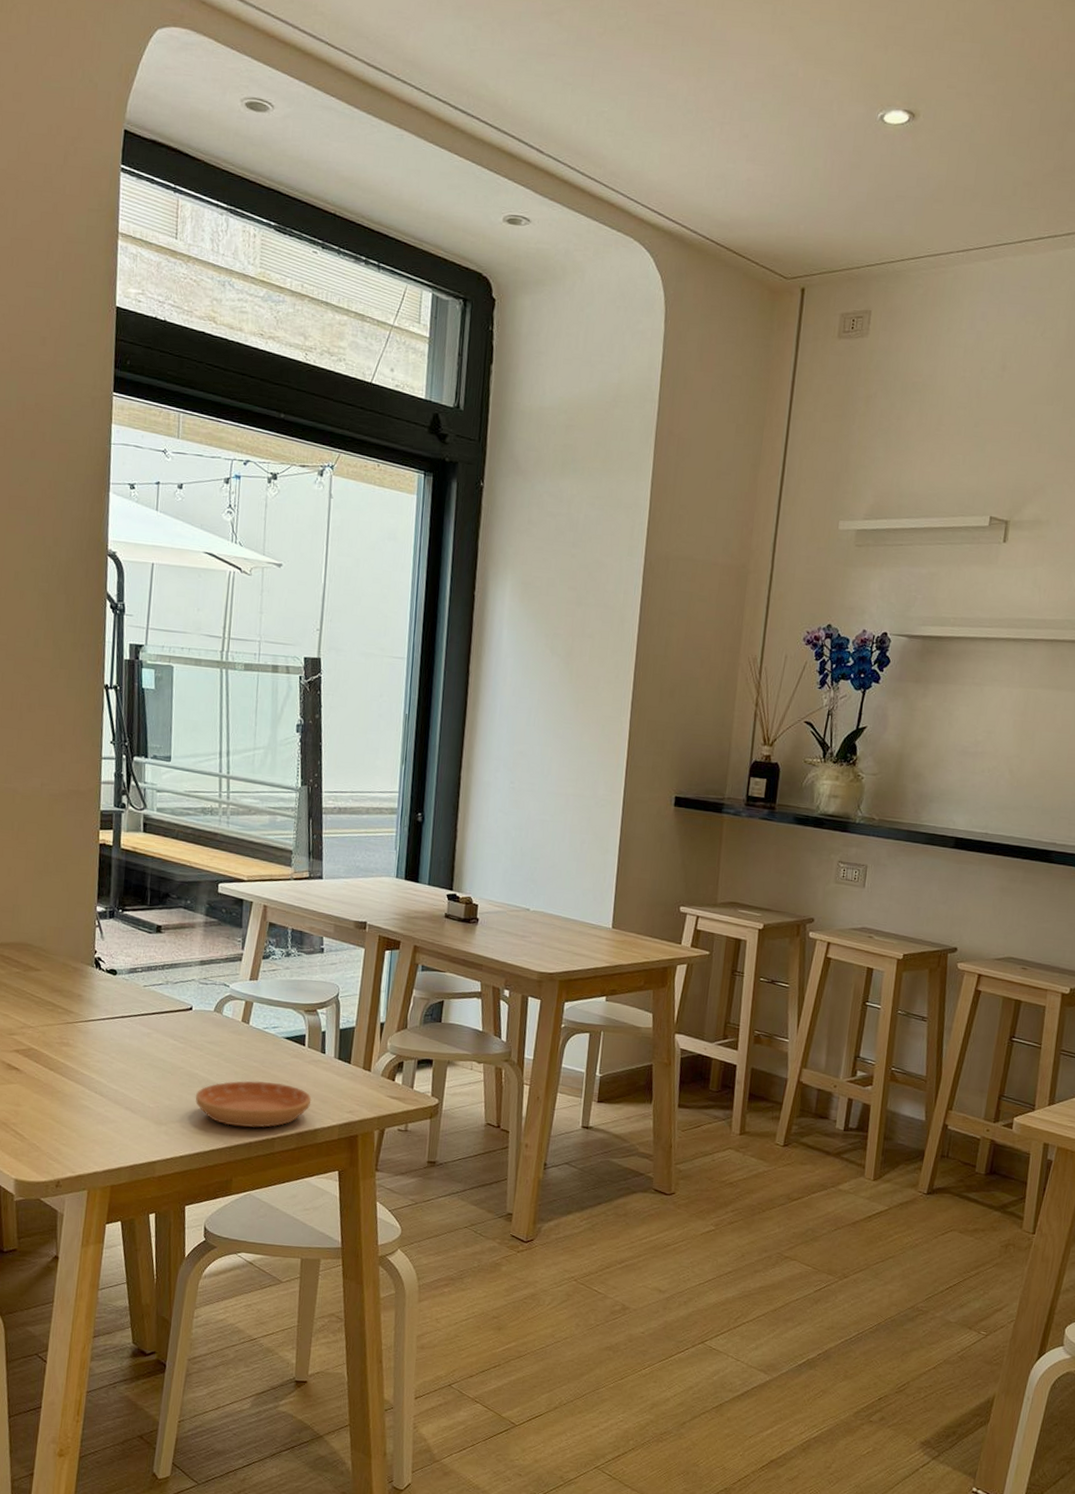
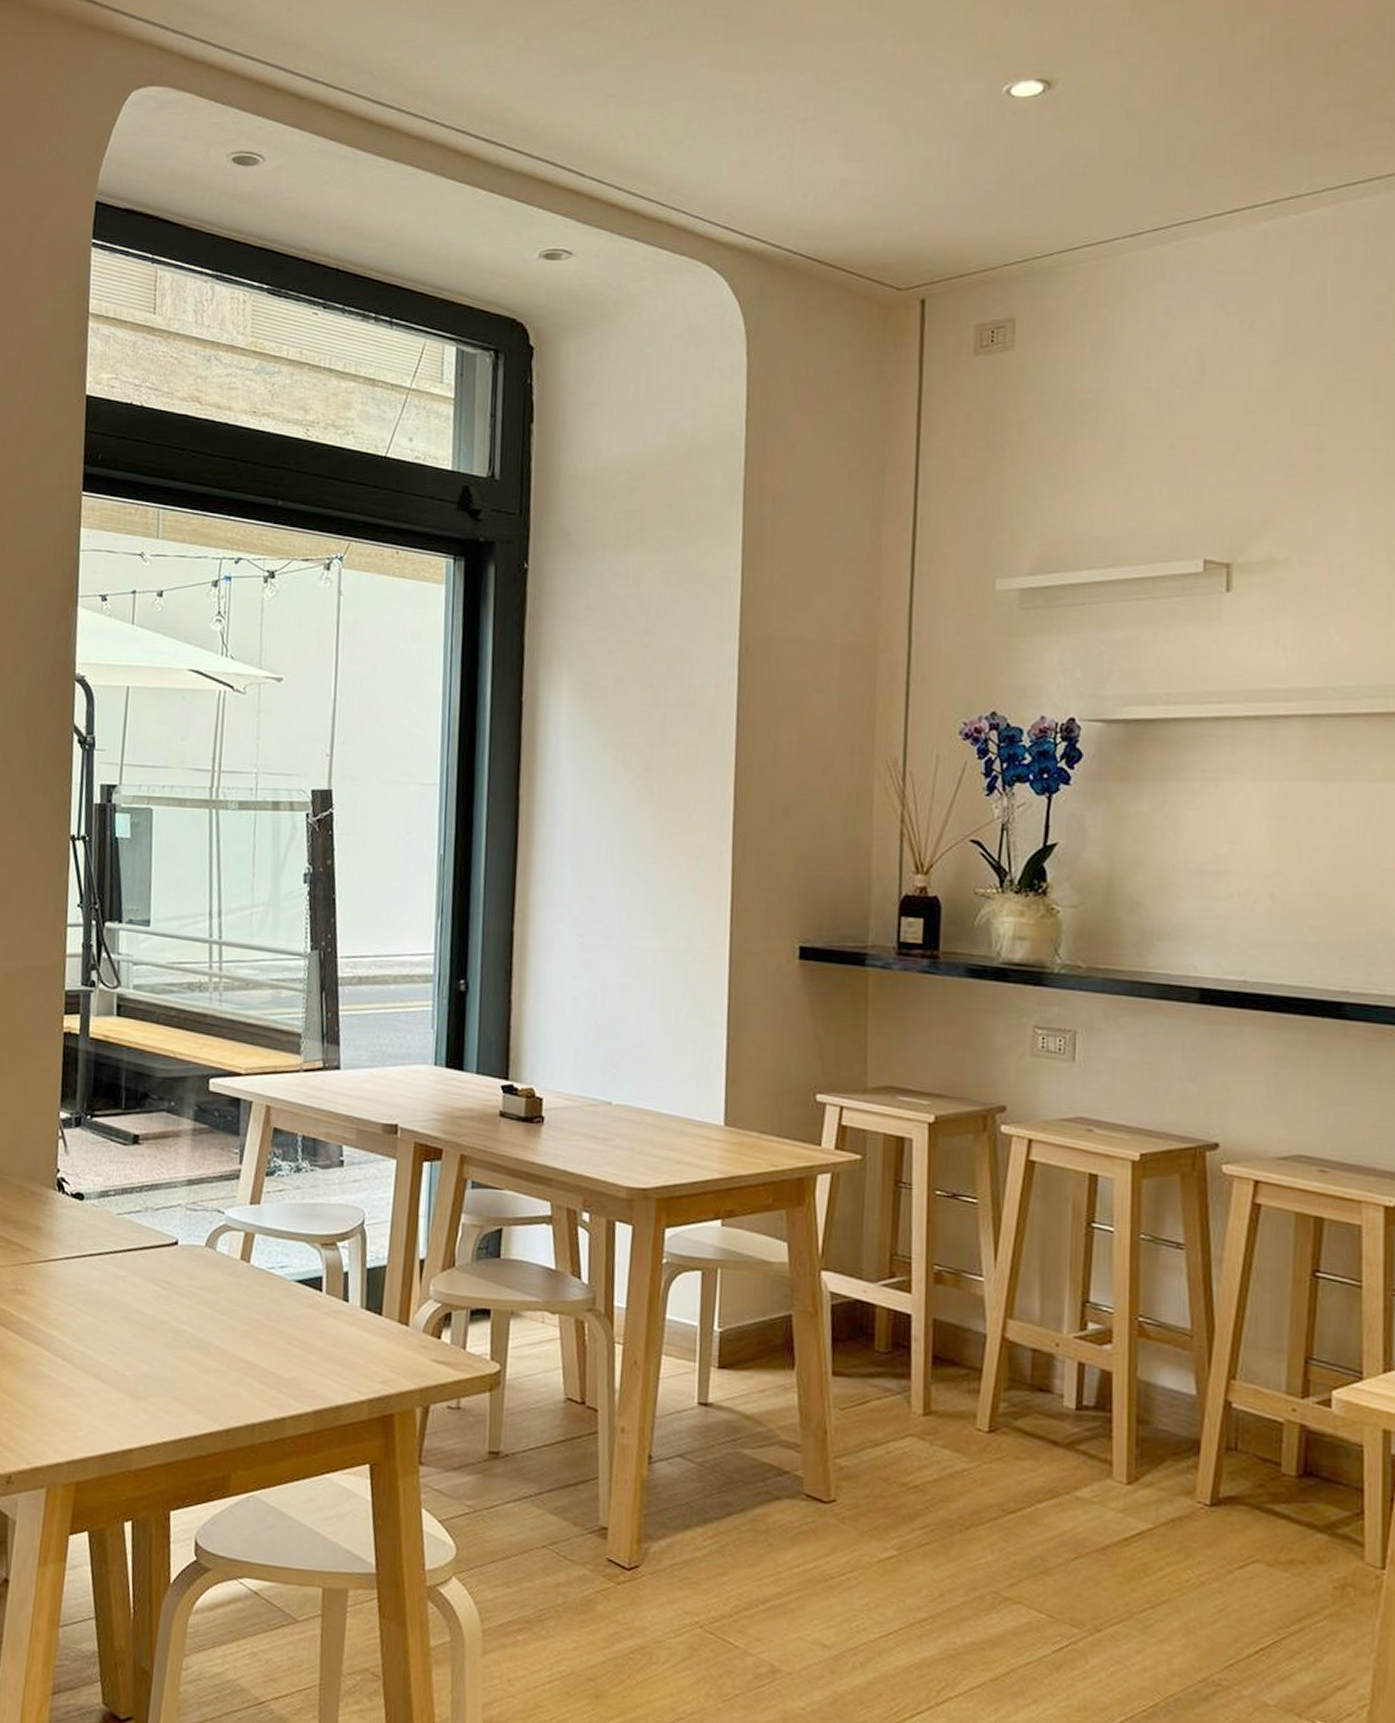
saucer: present [195,1080,312,1128] -> none [182,1338,332,1404]

